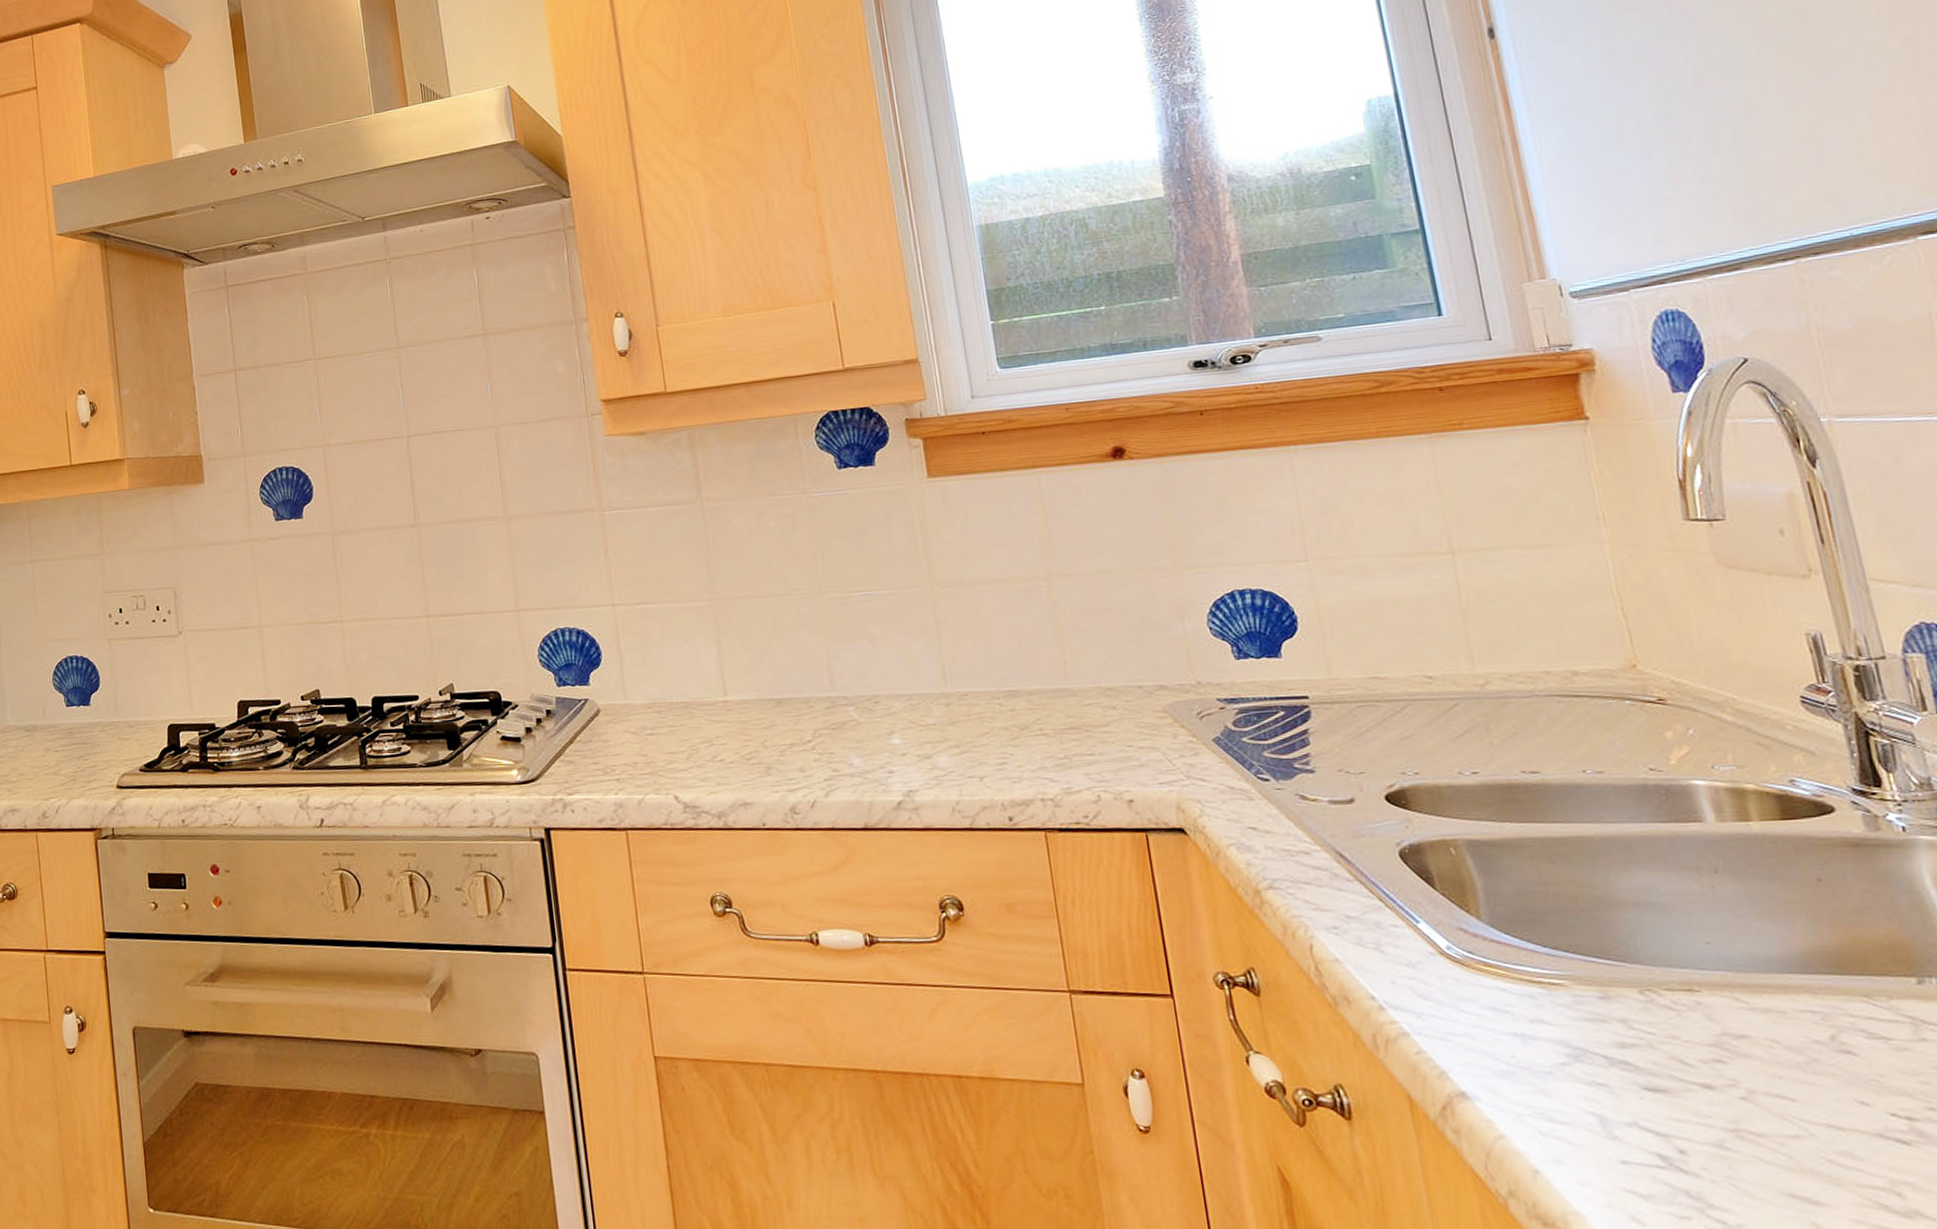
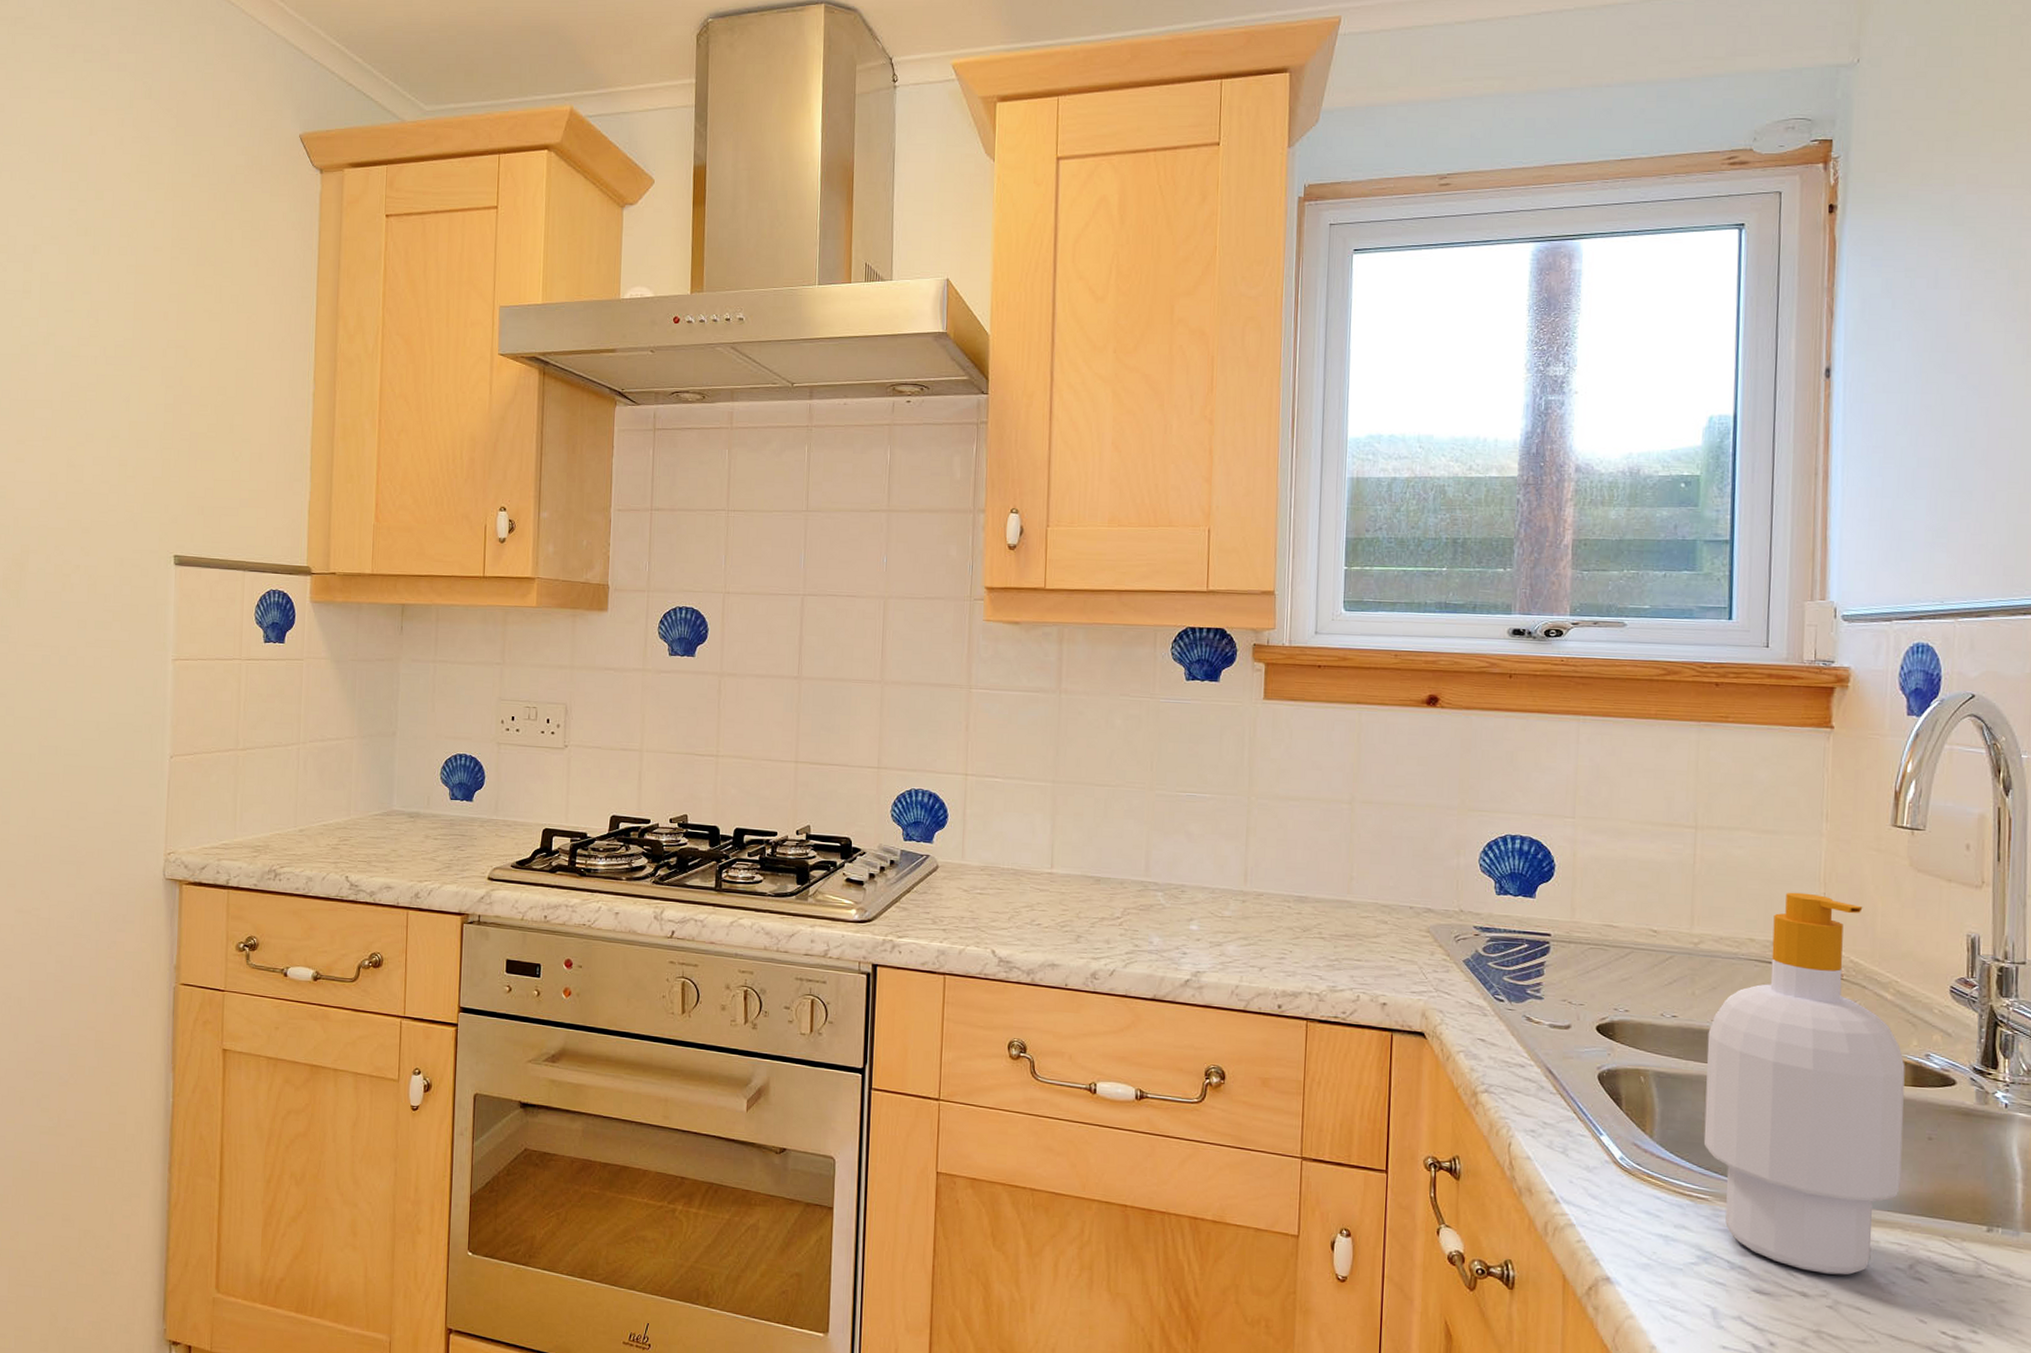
soap bottle: none [1519,610,1797,1058] -> present [1703,892,1905,1276]

